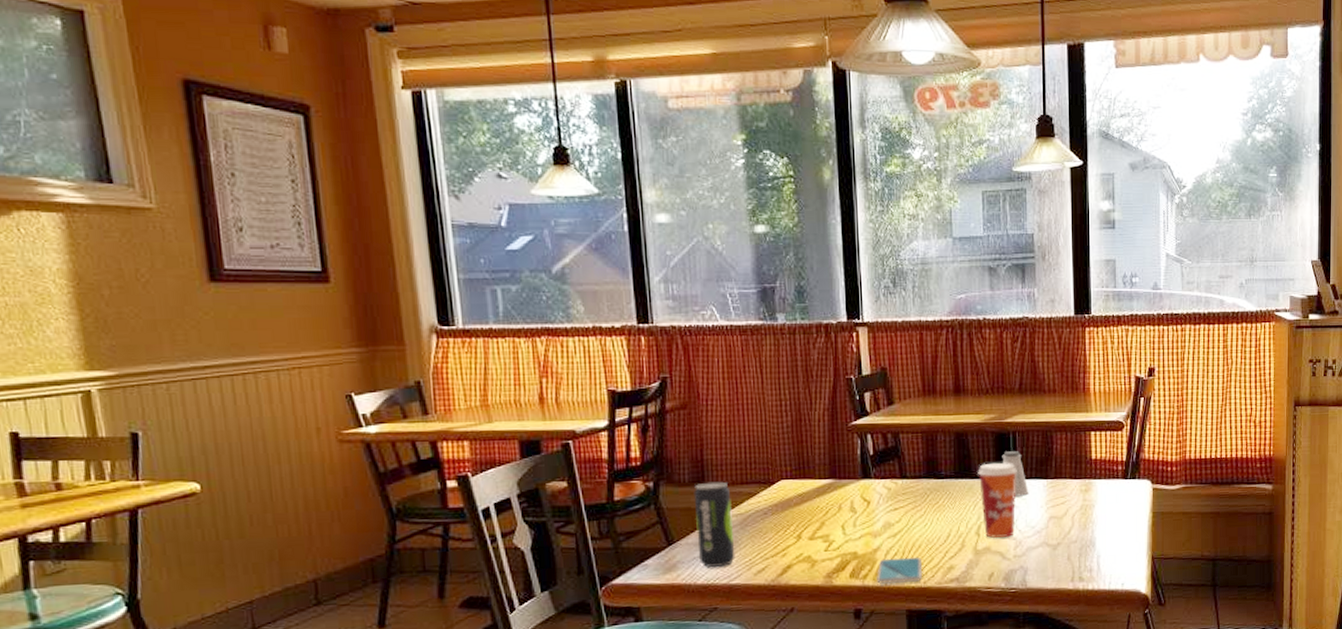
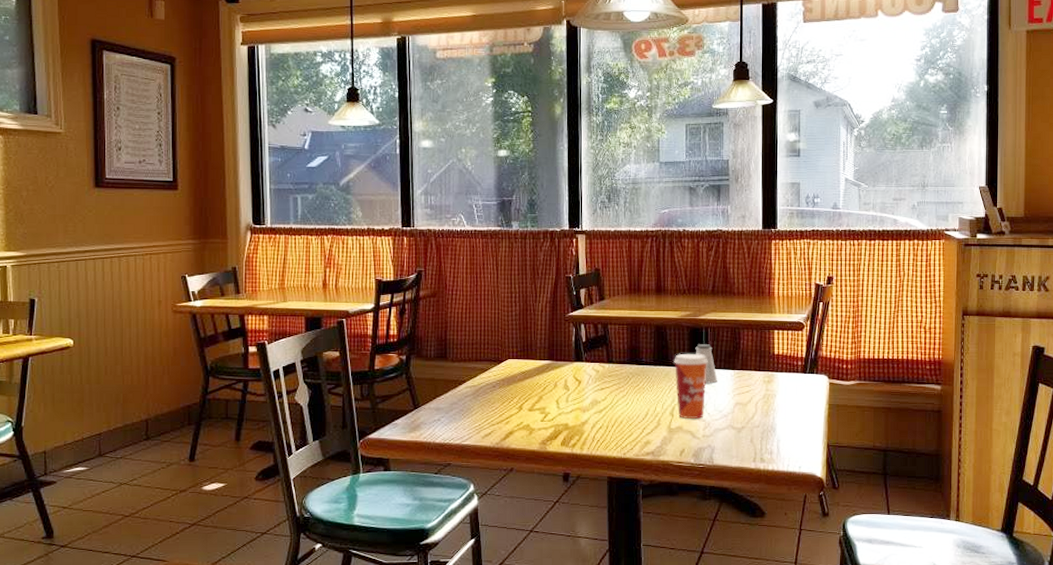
beverage can: present [693,481,735,567] -> none [437,358,468,429]
smartphone: present [877,557,923,584] -> none [584,431,623,452]

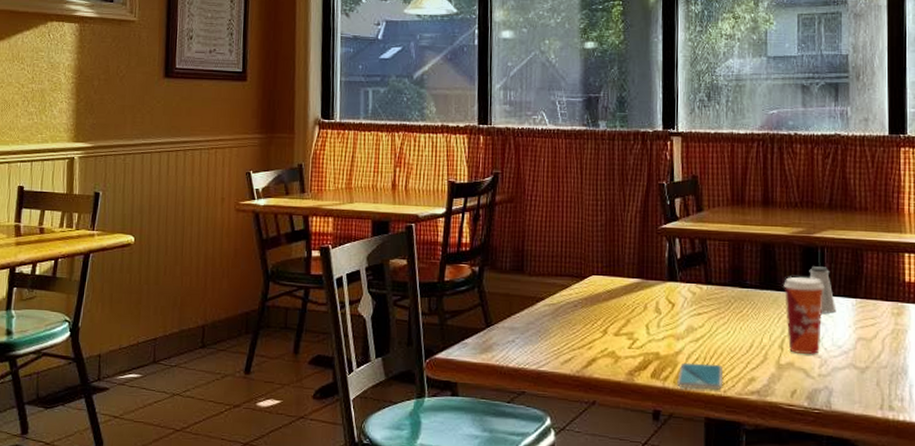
smartphone: none [584,431,623,452] -> present [677,362,724,390]

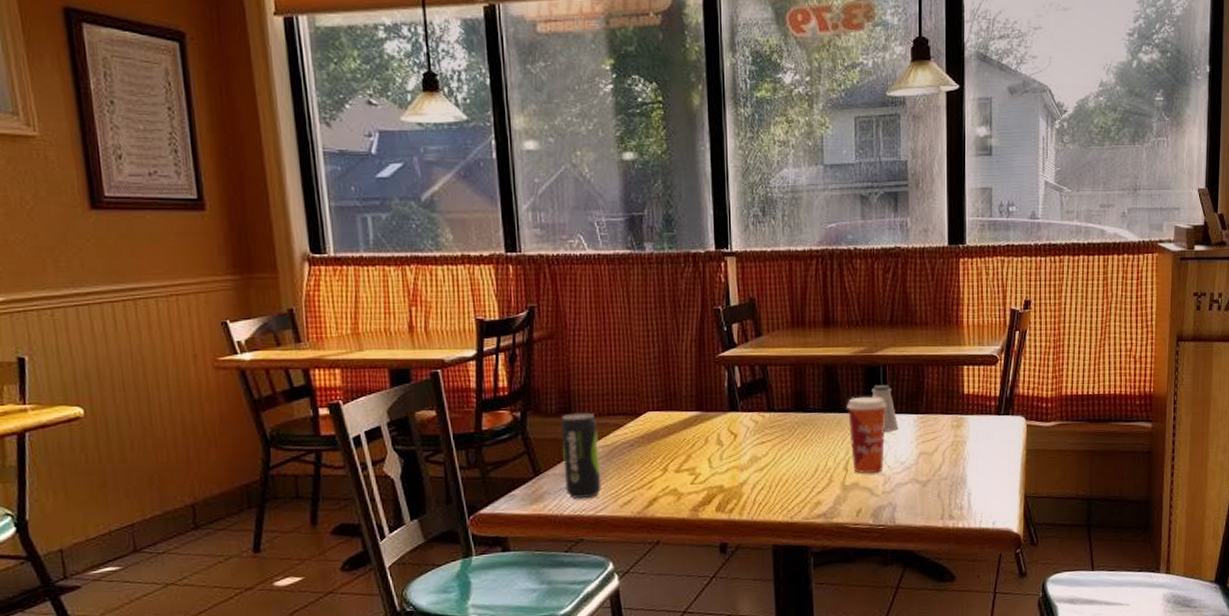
beverage can: none [512,271,546,352] -> present [560,412,602,498]
smartphone: present [677,362,724,390] -> none [743,491,790,518]

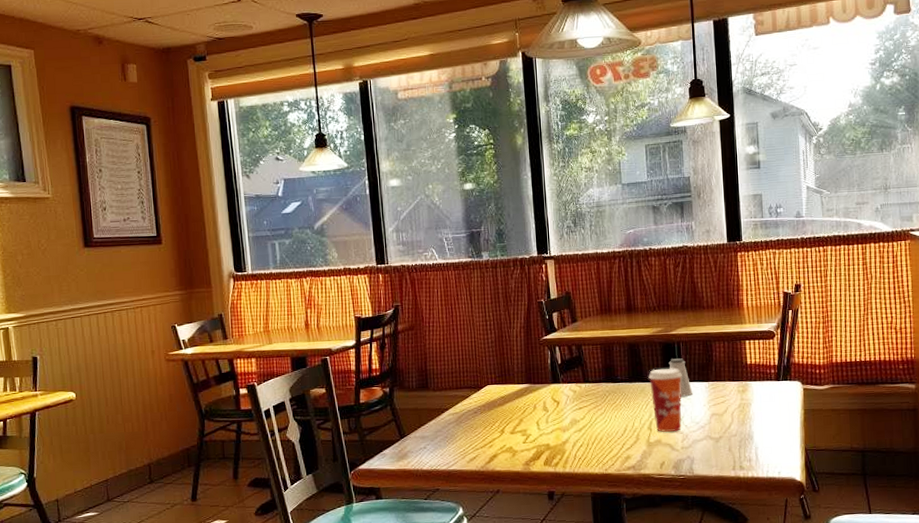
beverage can: present [560,412,602,498] -> none [420,387,453,456]

